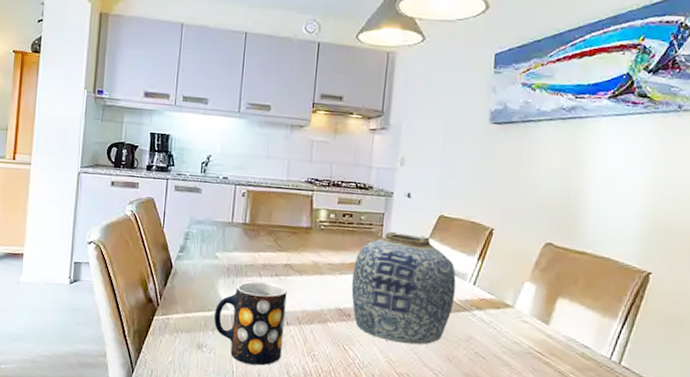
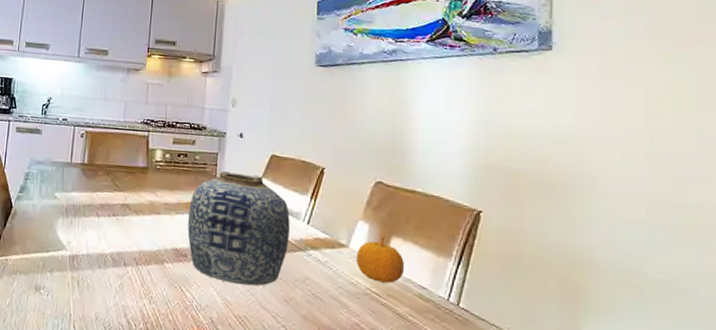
mug: present [214,281,287,366] -> none [52,221,124,308]
fruit: none [520,296,569,343] -> present [356,235,405,284]

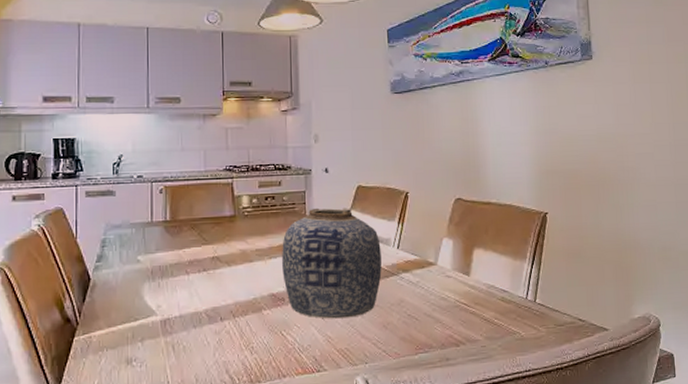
fruit: present [356,235,405,284] -> none [444,248,488,293]

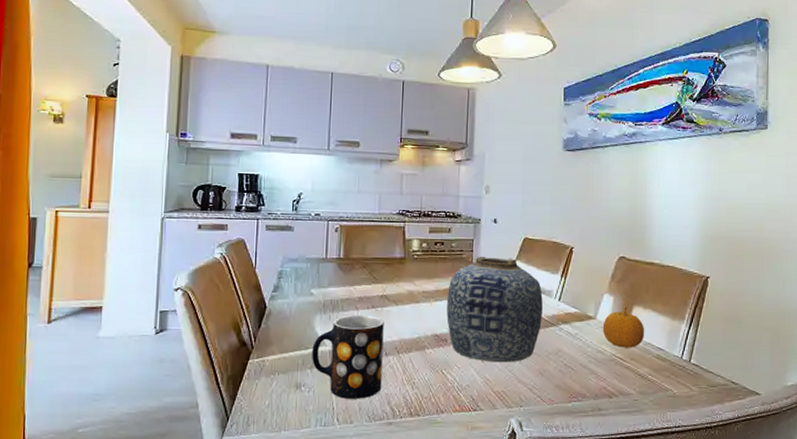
mug: none [142,279,219,371] -> present [312,314,384,399]
fruit: none [444,248,488,293] -> present [602,305,645,348]

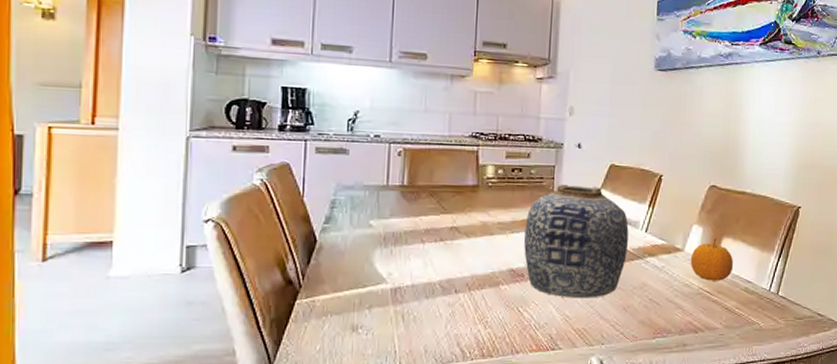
mug: present [312,314,384,399] -> none [370,248,454,341]

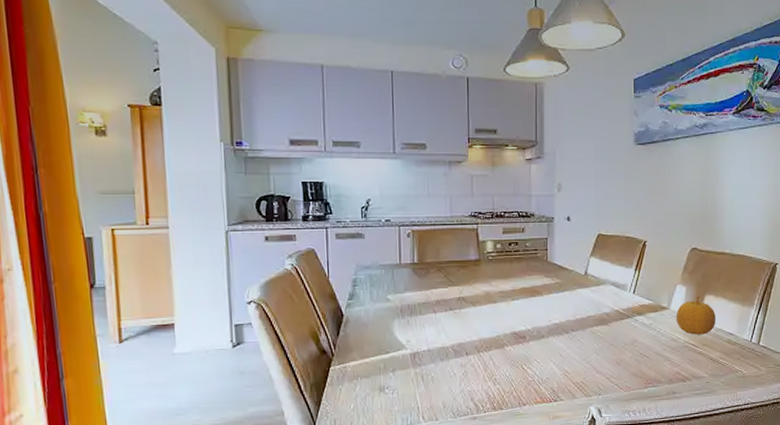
vase: present [524,184,629,298] -> none [524,254,618,356]

